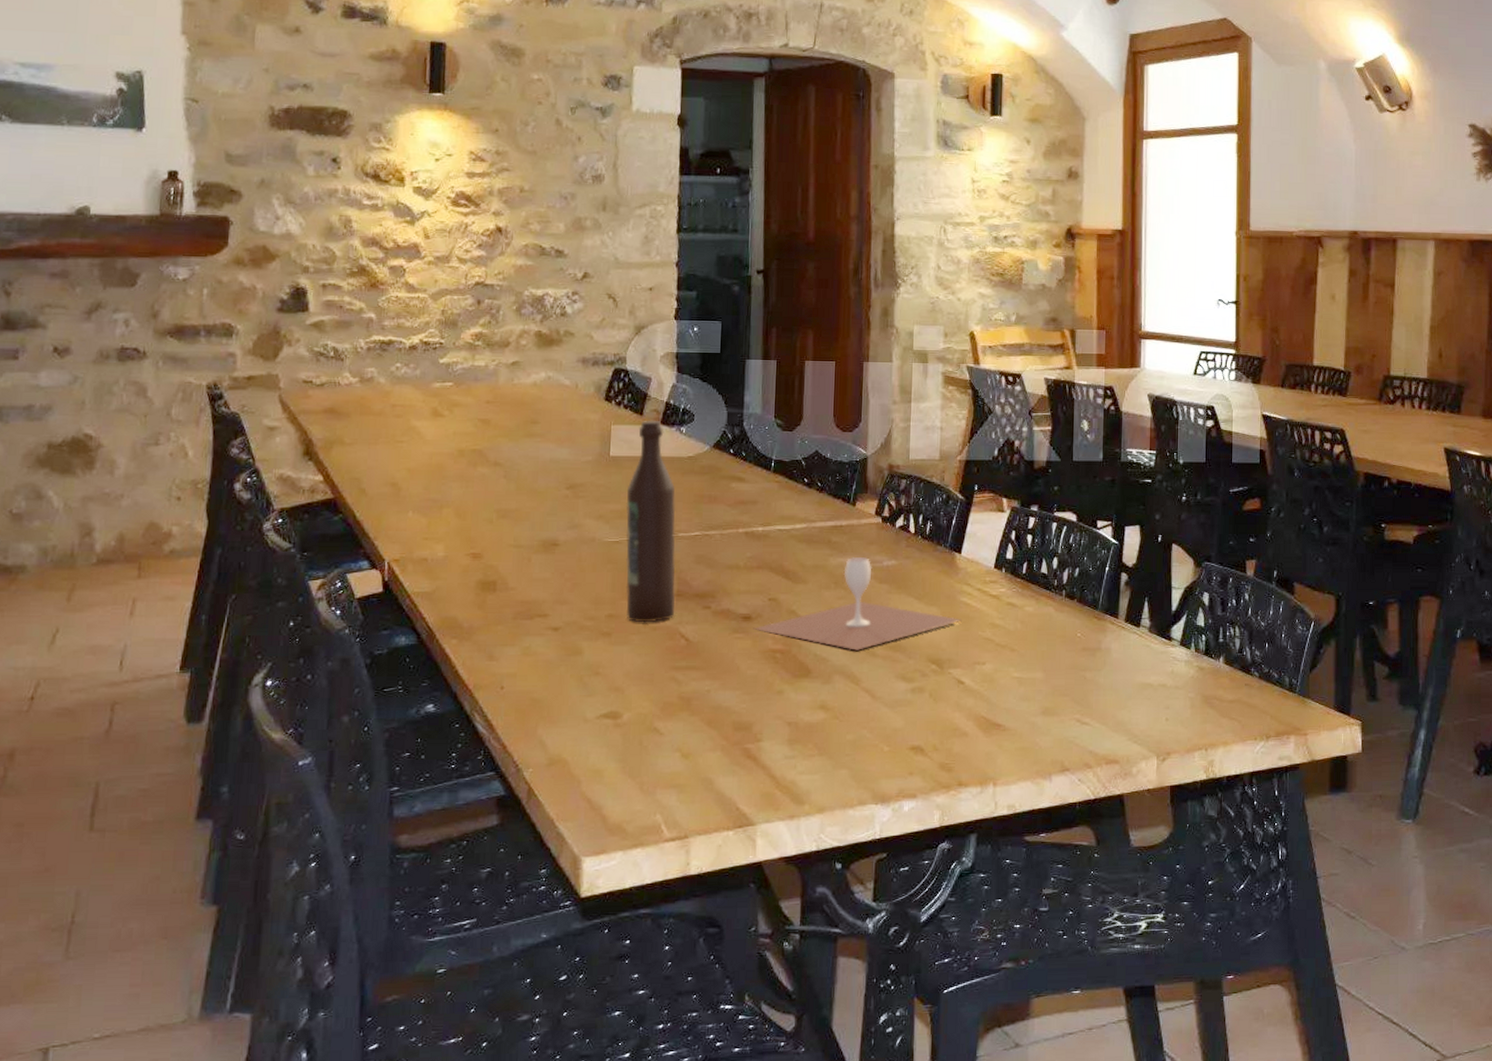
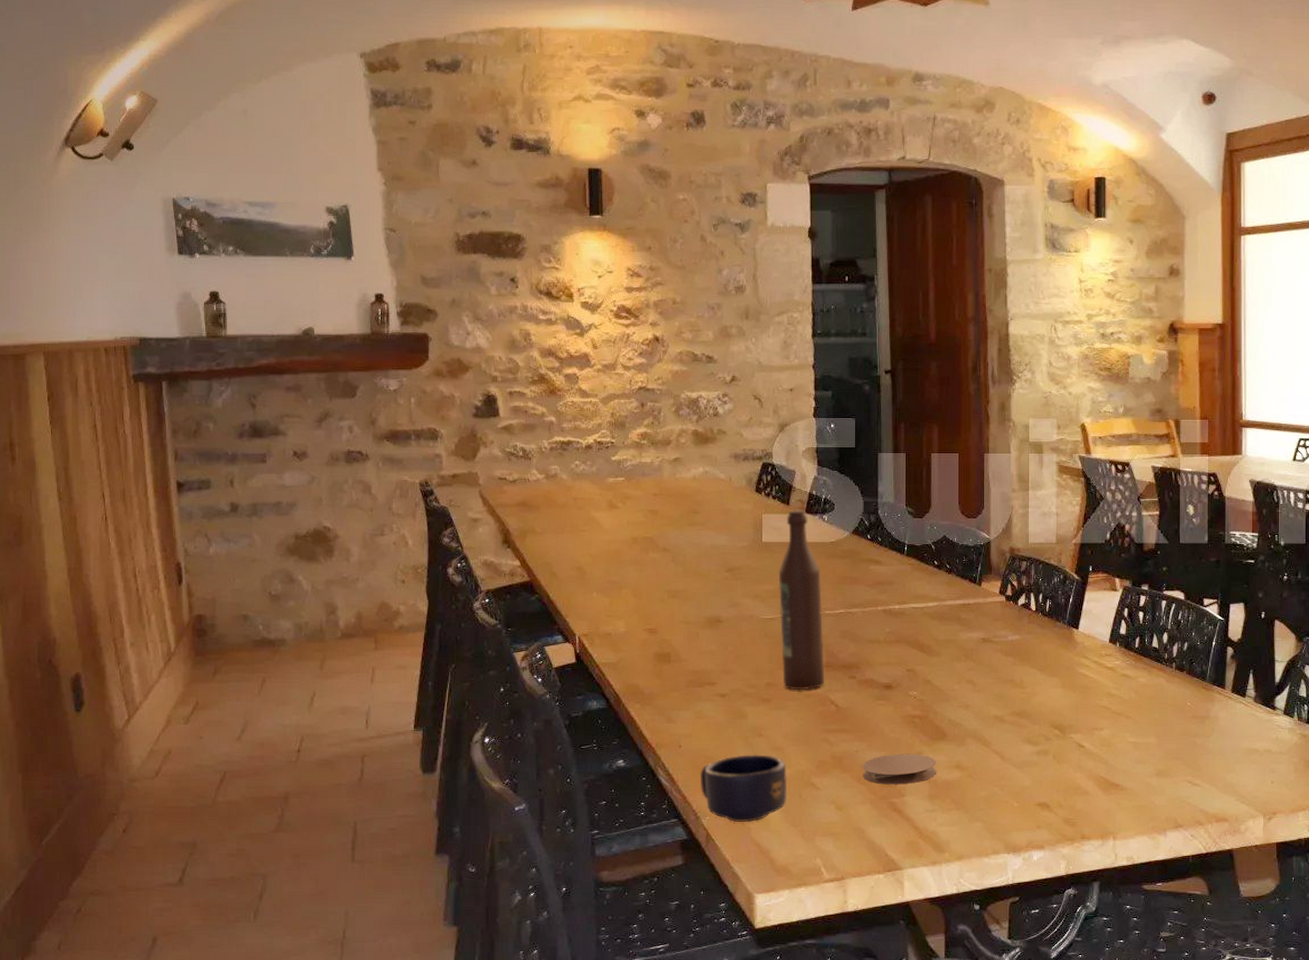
mug: none [524,695,627,775] -> present [700,753,788,823]
coaster: none [713,693,798,729] -> present [862,753,936,785]
wine glass: present [753,557,962,651] -> none [894,633,1081,717]

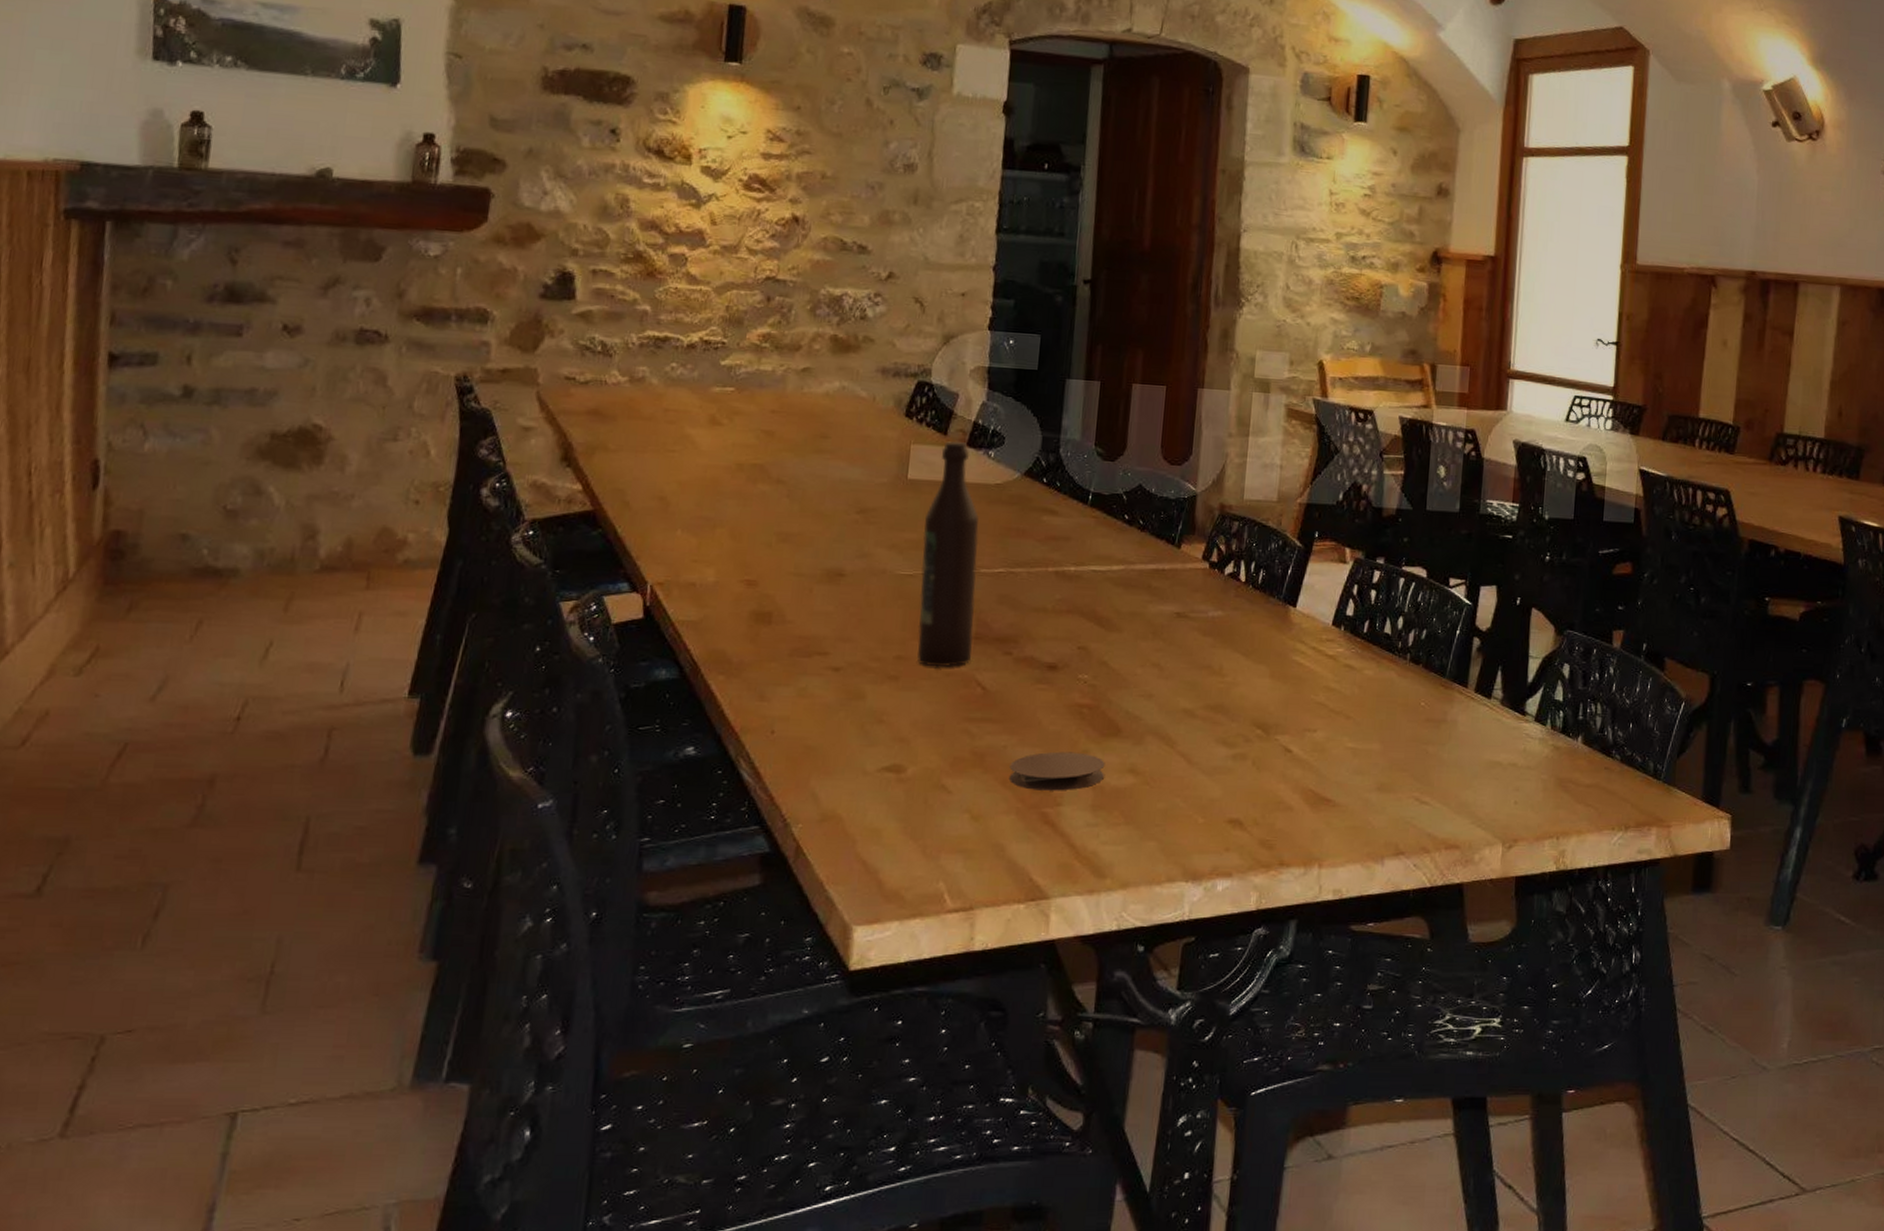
mug: present [700,753,788,823] -> none [795,745,912,834]

